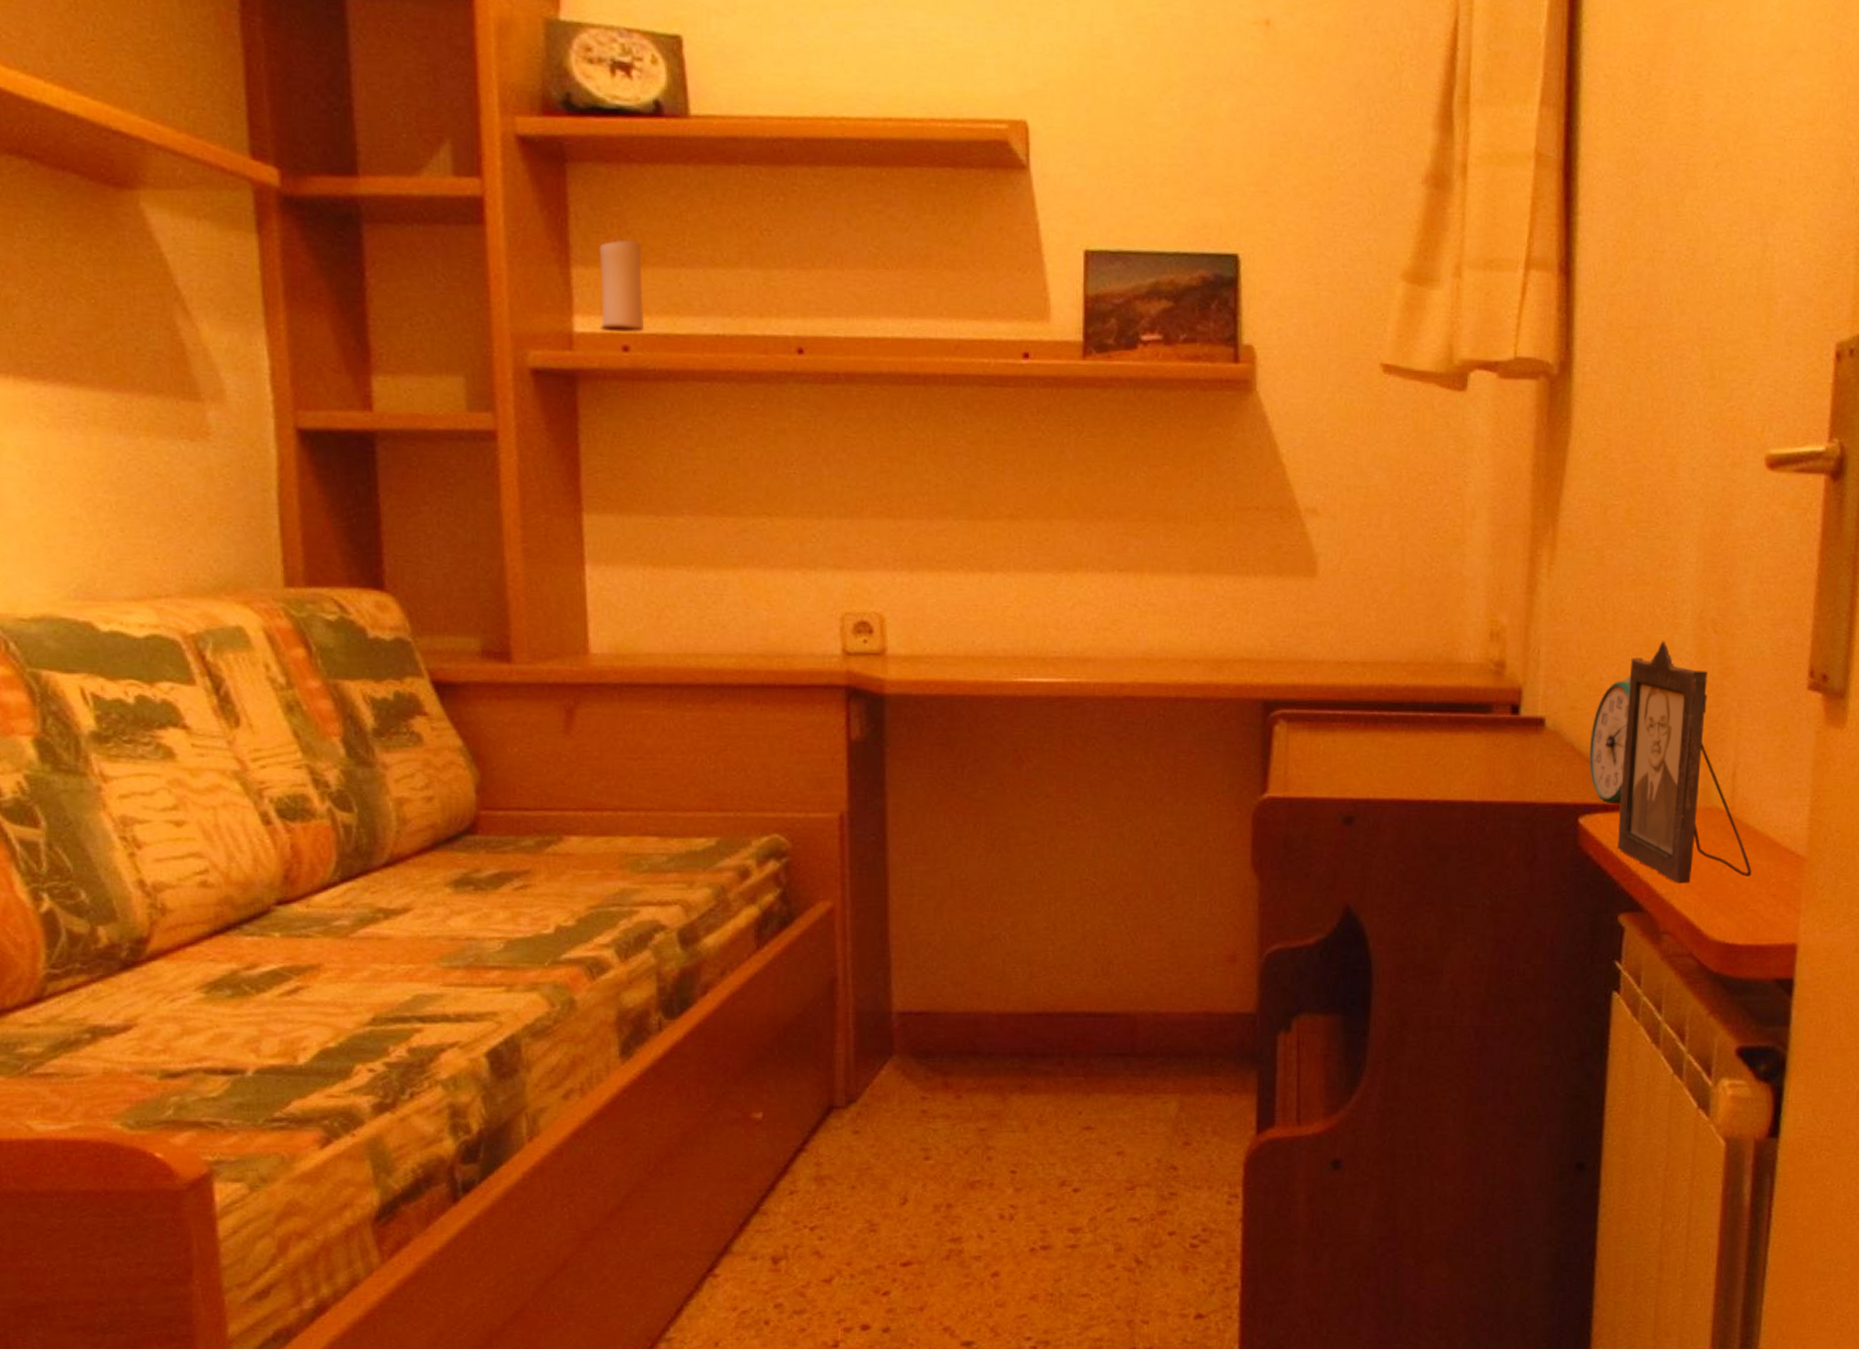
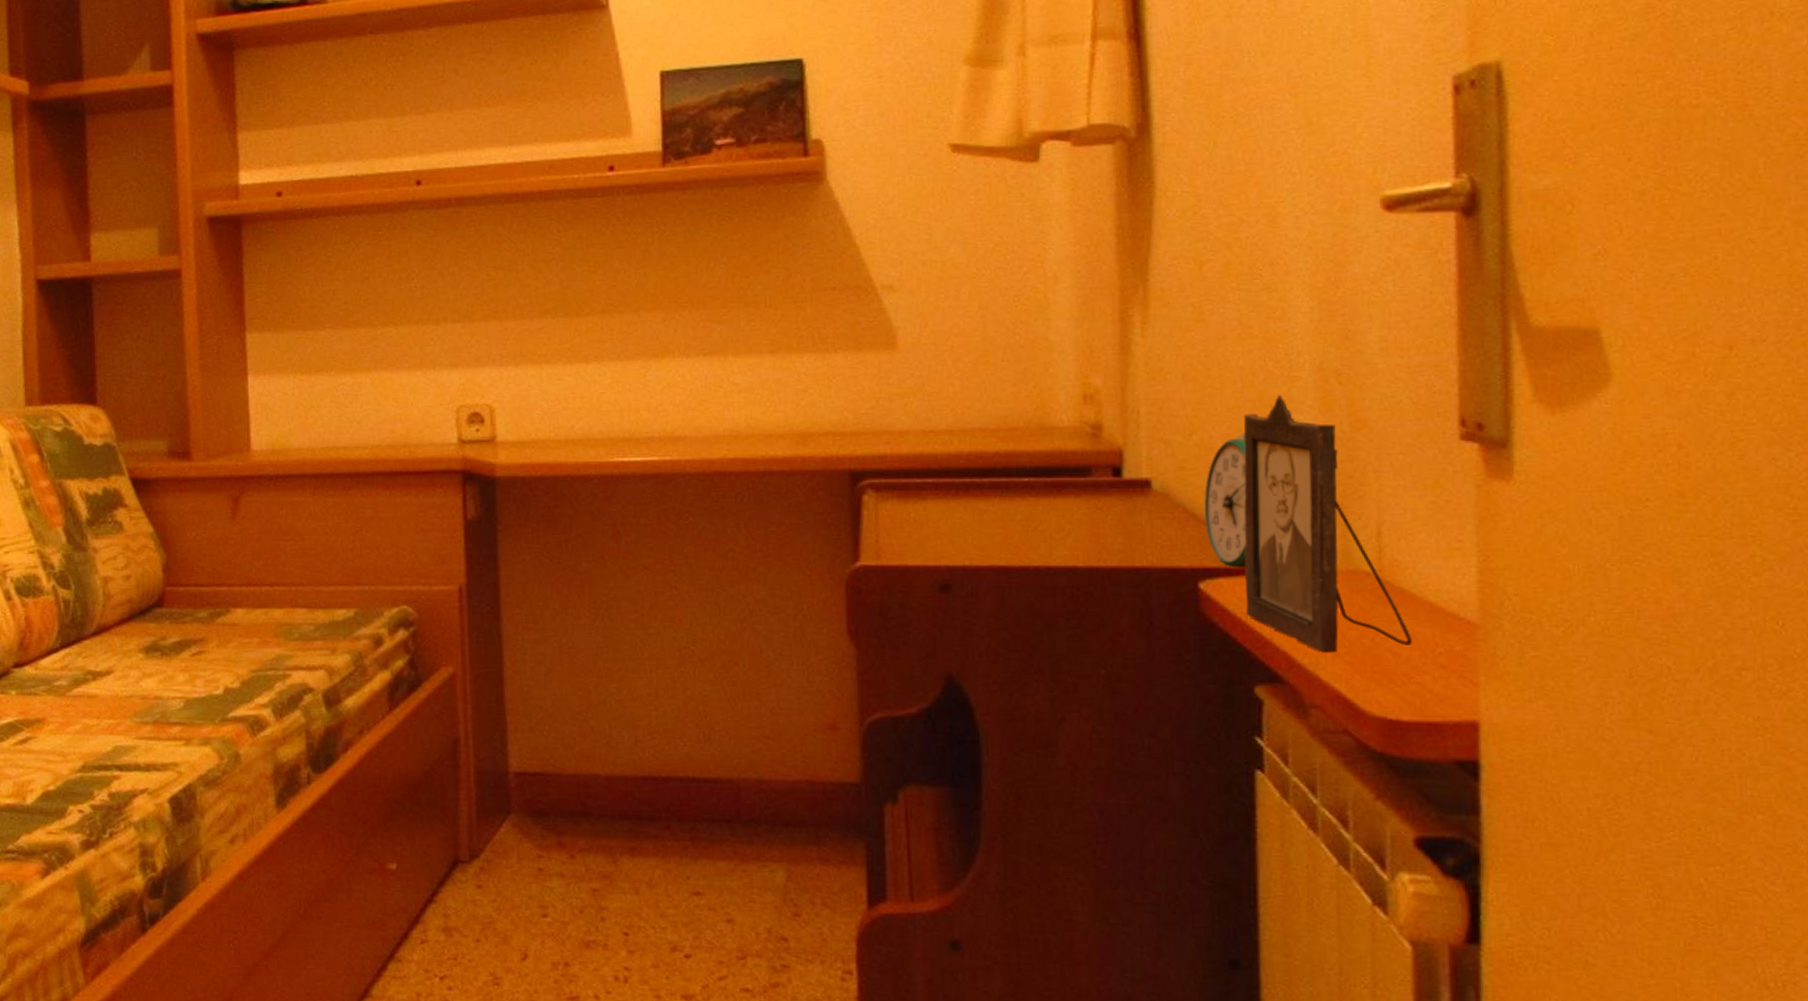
candle: present [599,237,645,333] -> none [258,105,294,182]

